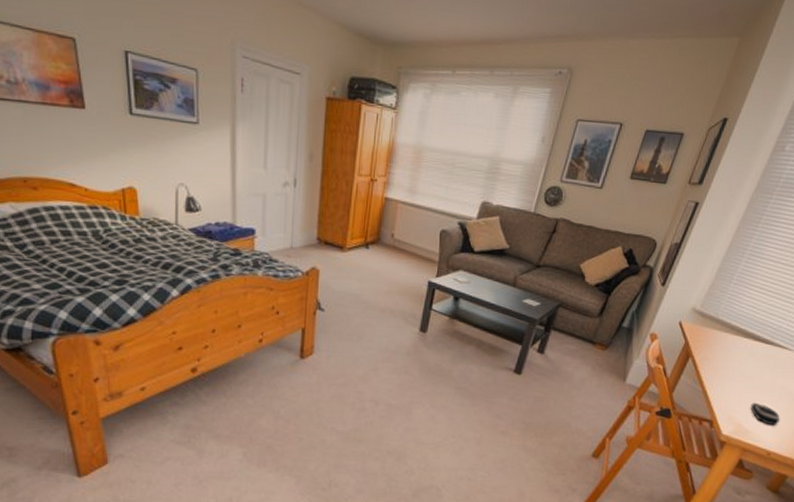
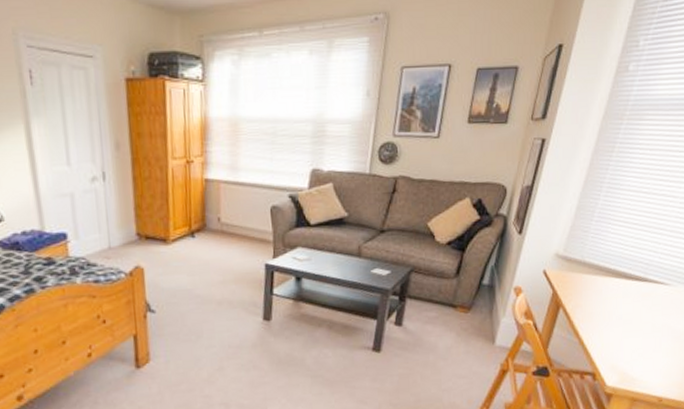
computer mouse: present [750,402,780,426] -> none [633,346,667,369]

